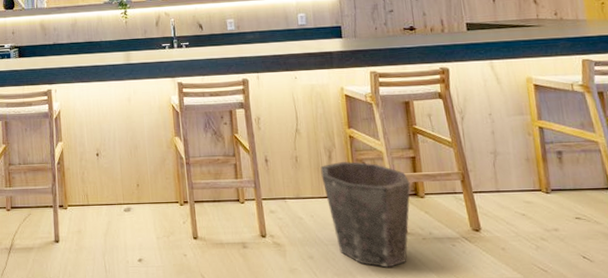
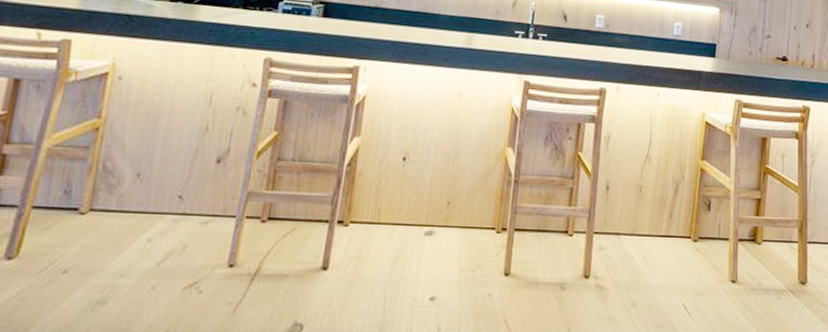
waste bin: present [320,161,411,268] -> none [663,197,751,320]

